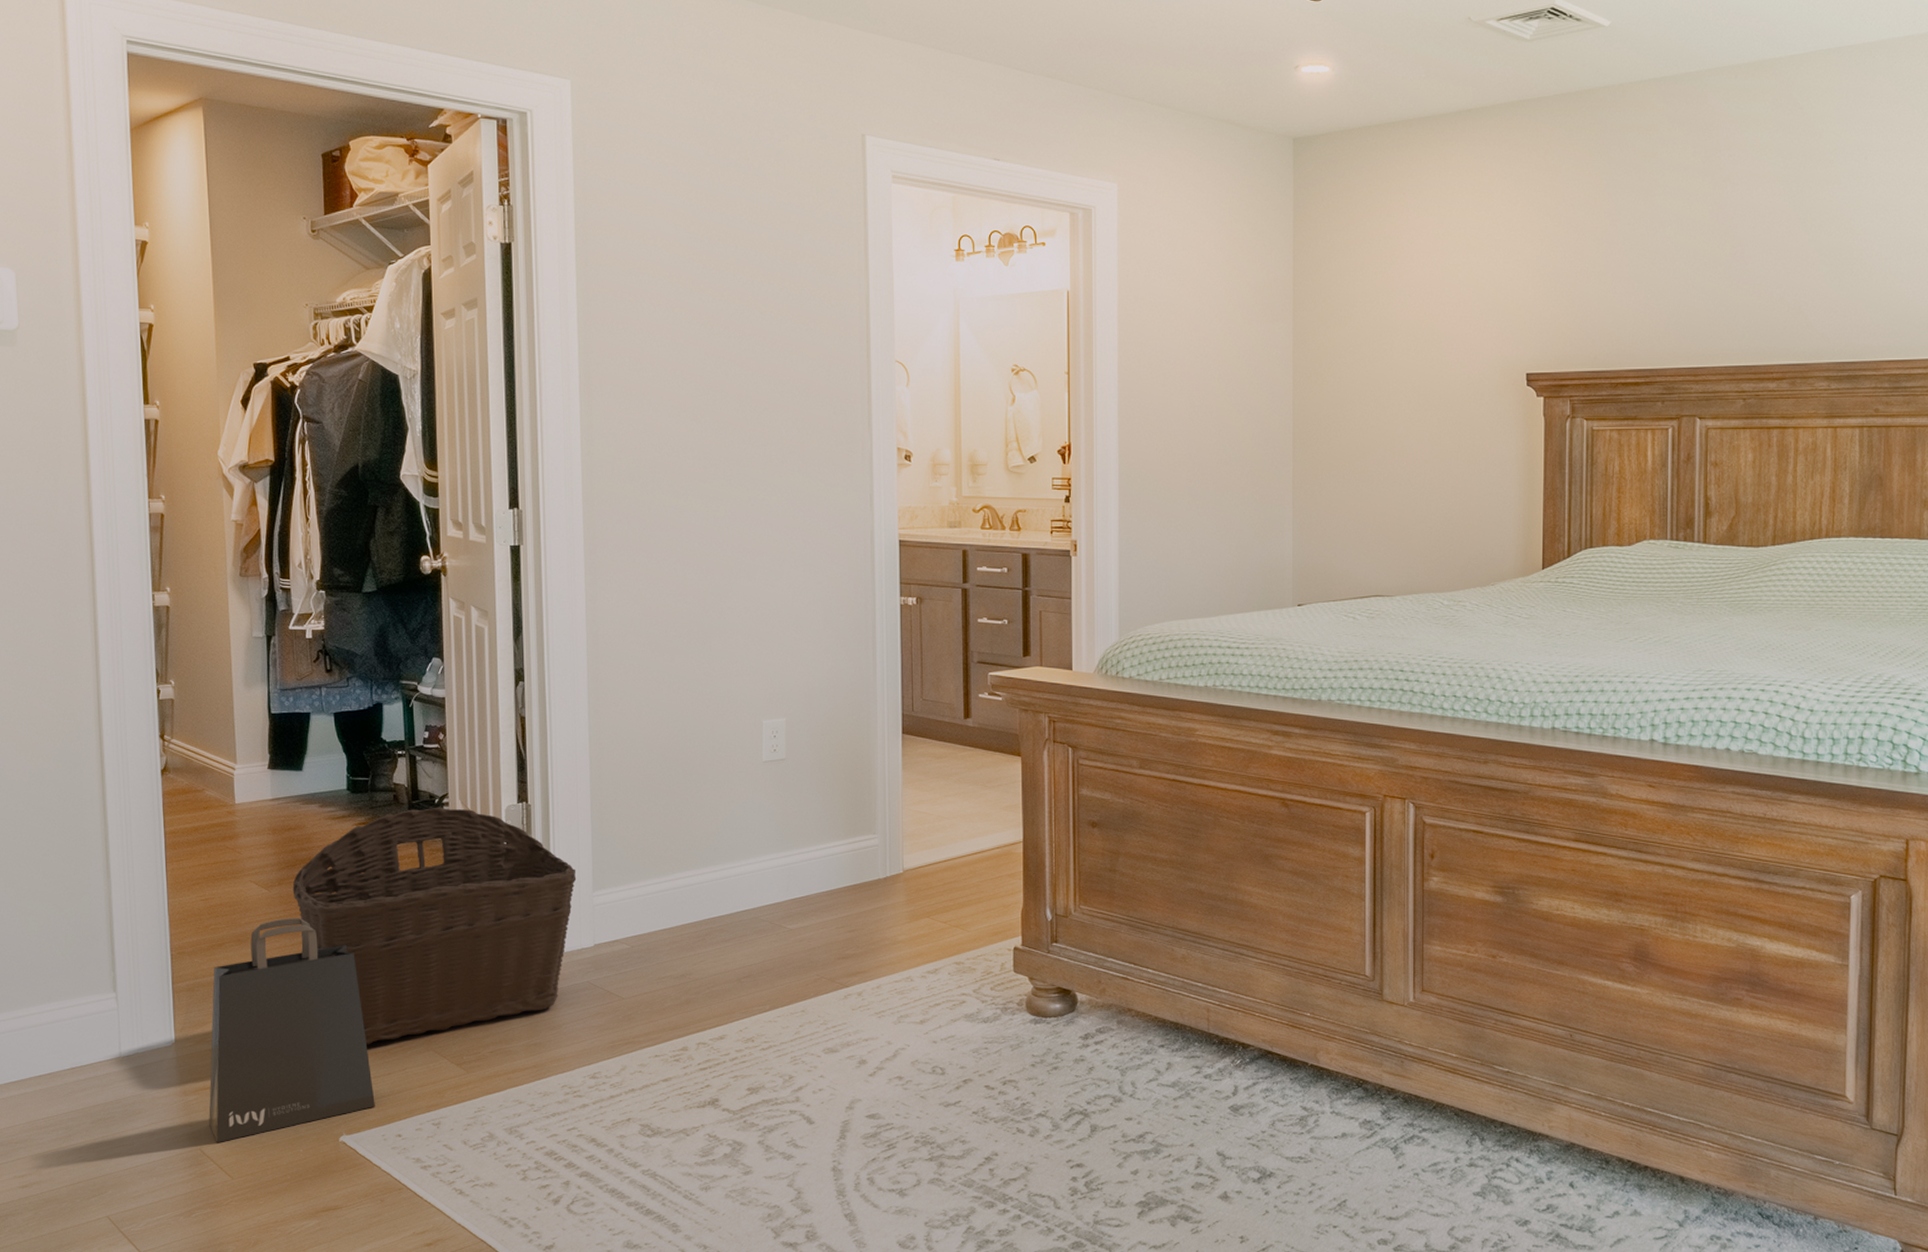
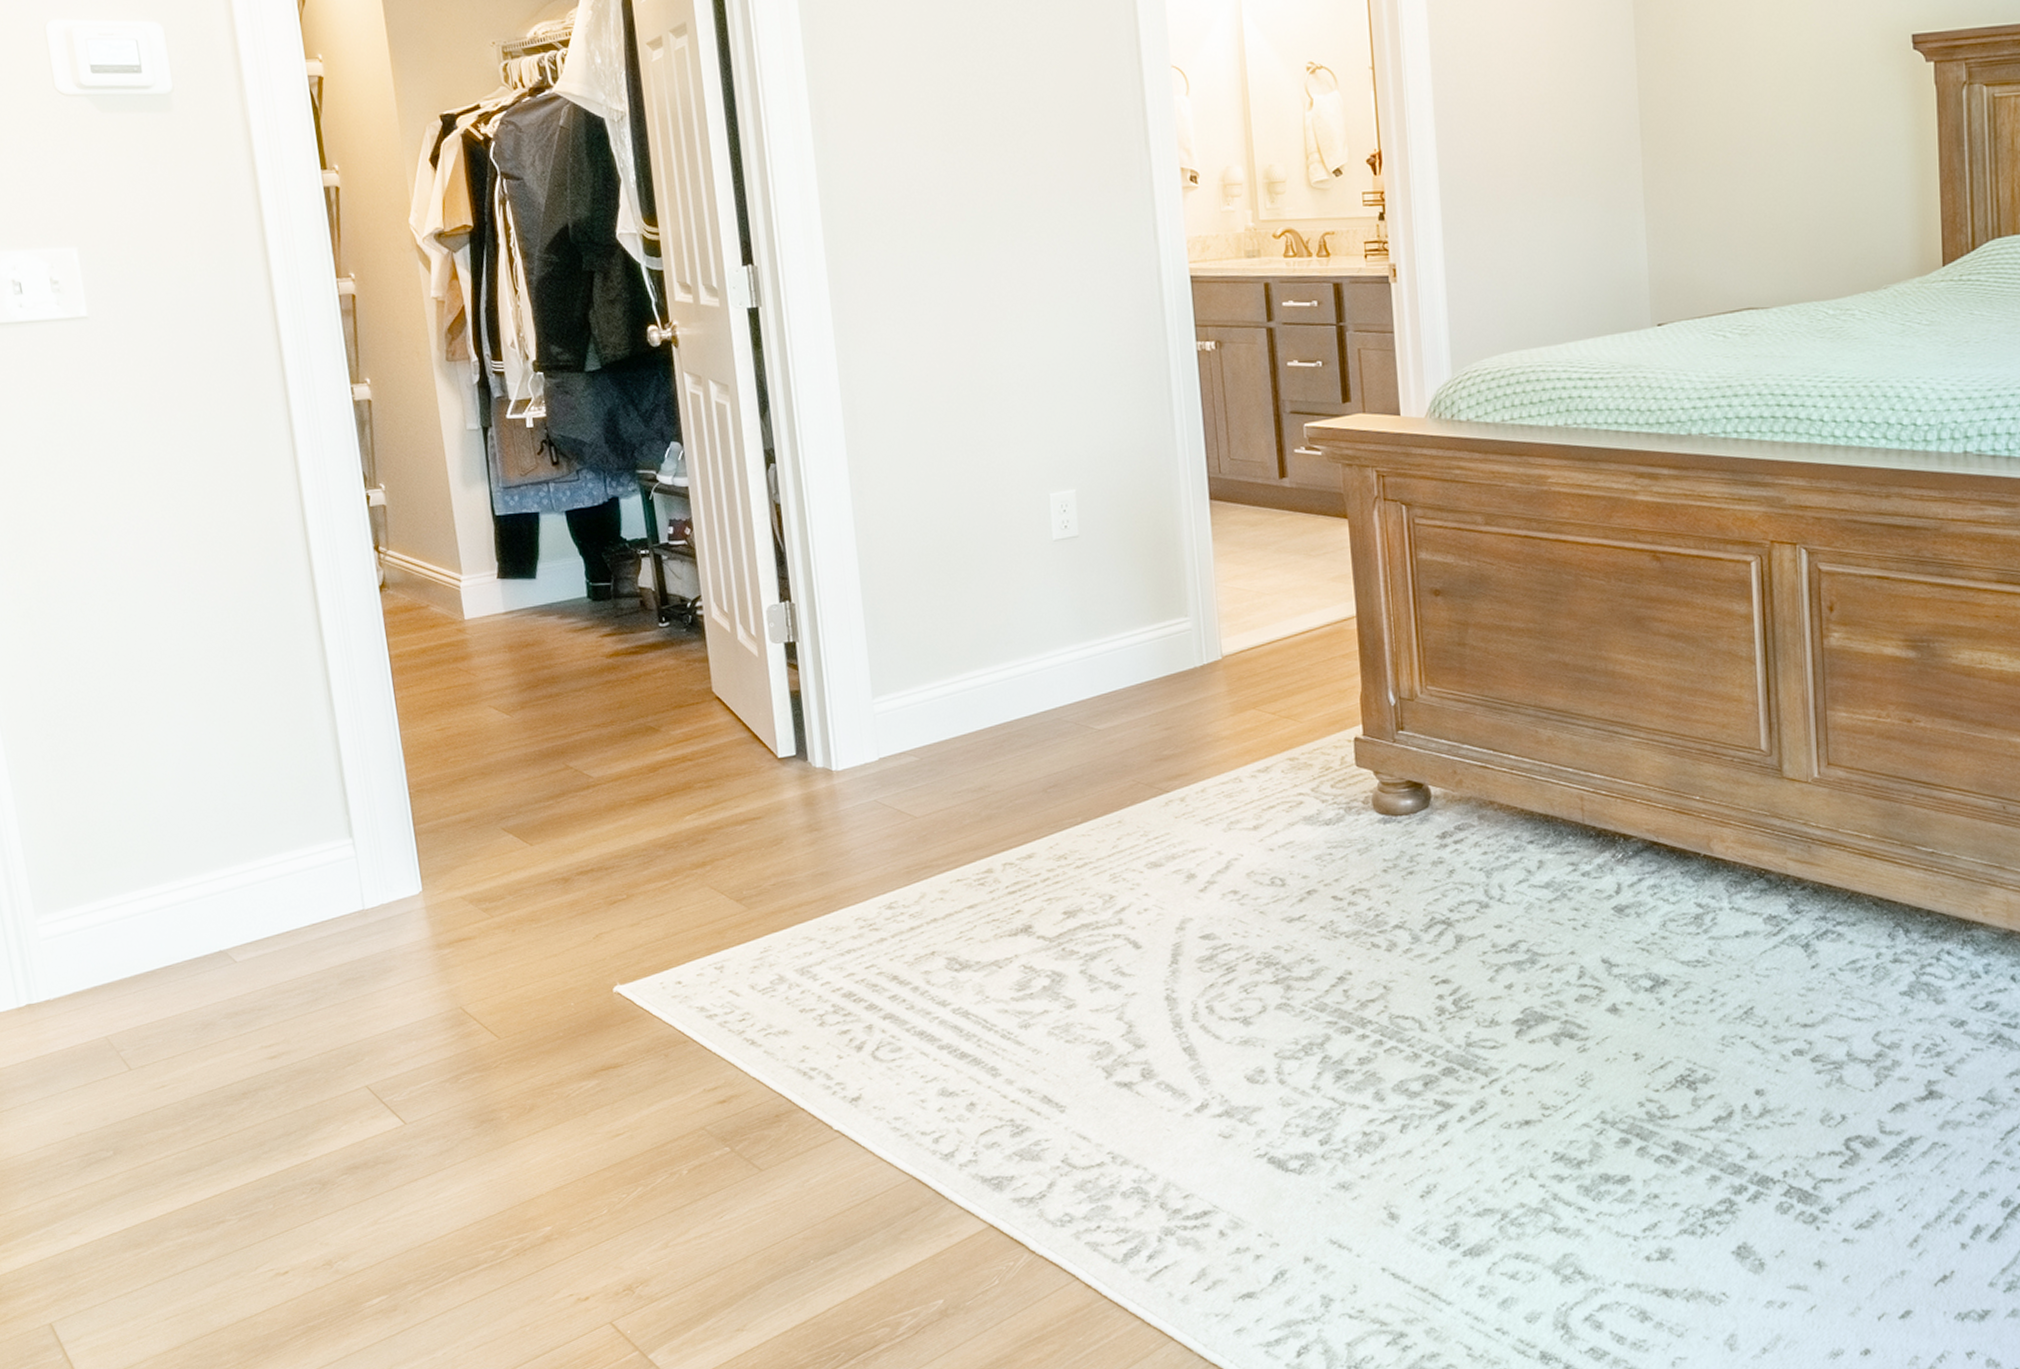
shopping bag: present [209,918,375,1143] -> none [457,745,650,1000]
wicker basket: present [292,807,577,1045] -> none [536,611,853,883]

